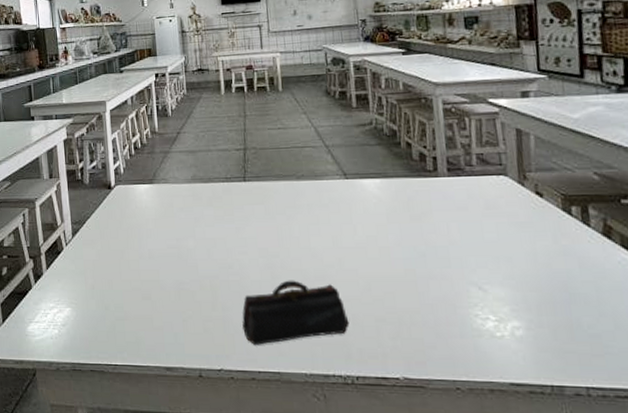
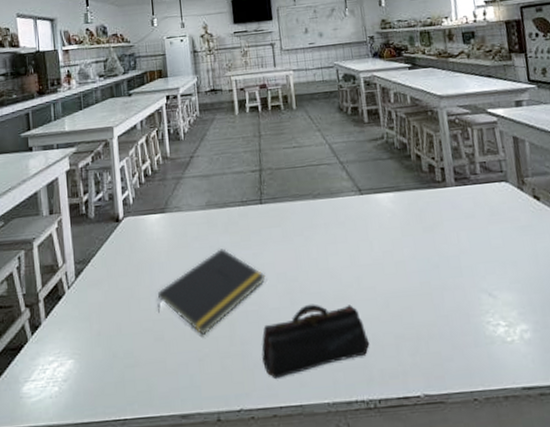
notepad: none [145,221,248,299] -> present [157,248,266,336]

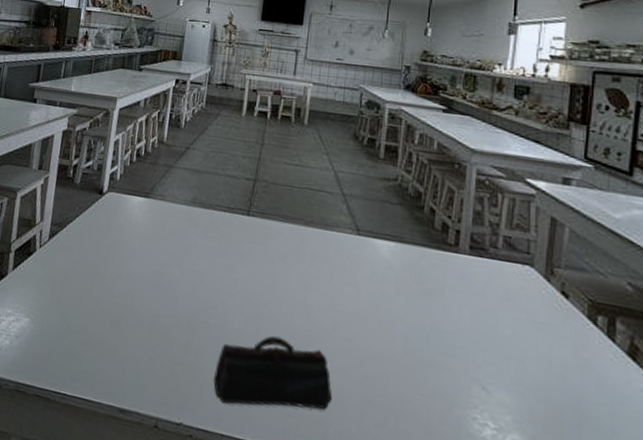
notepad: present [157,248,266,336] -> none [119,250,237,335]

